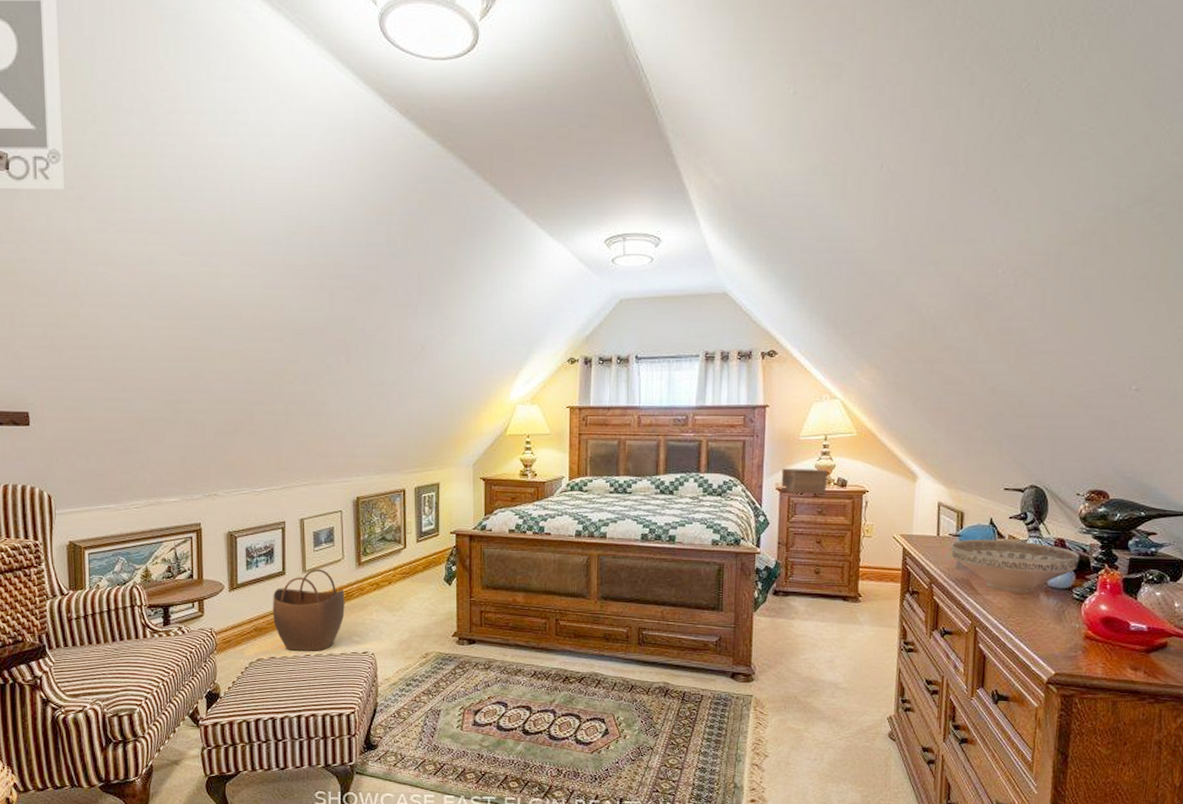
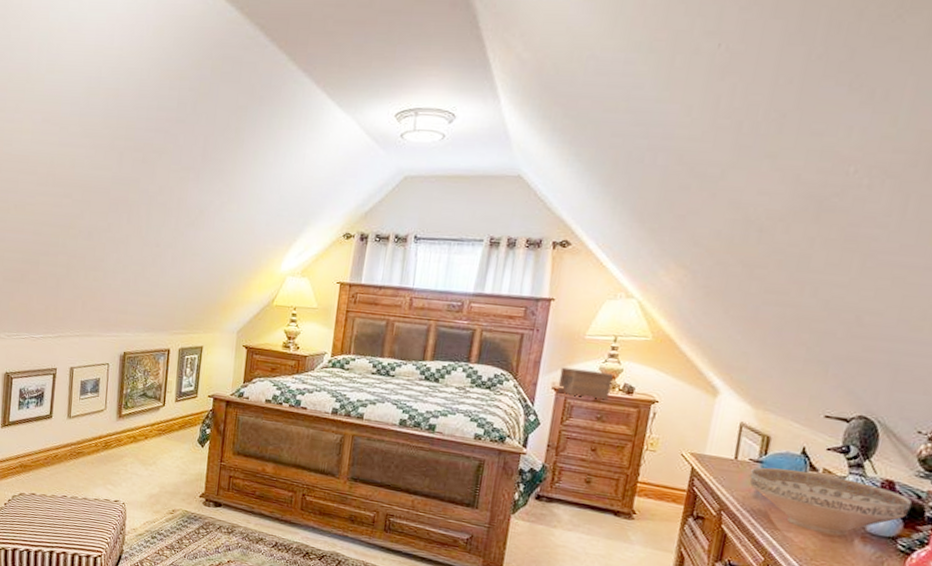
woven basket: present [272,569,345,651] -> none [37,416,104,494]

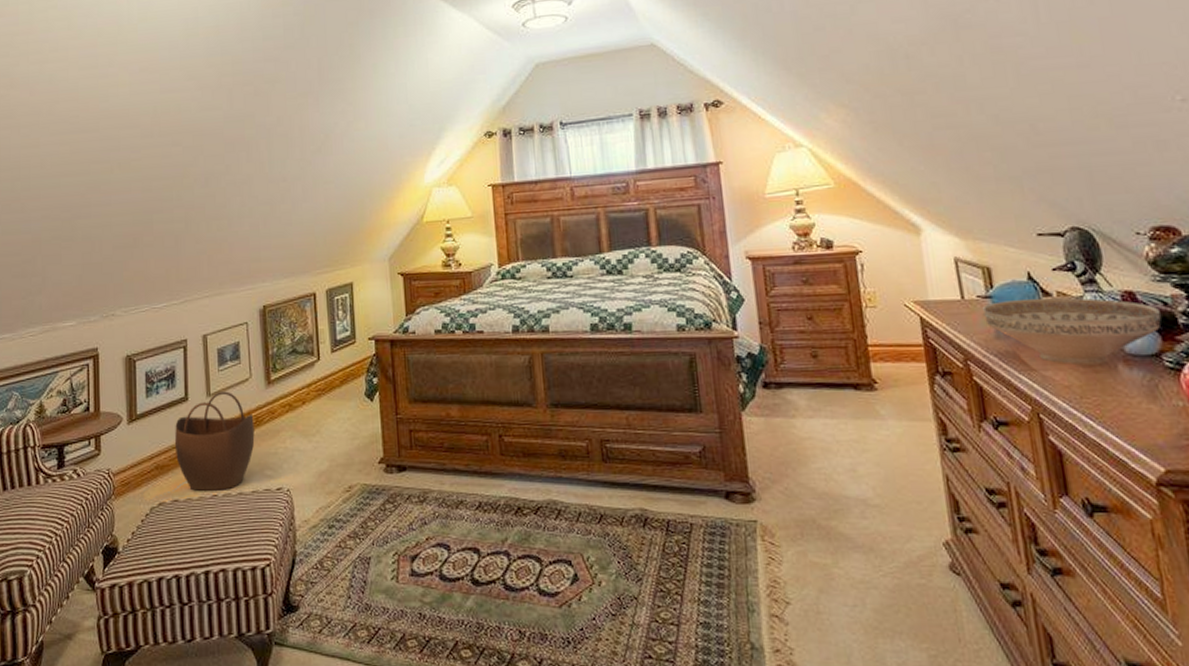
woven basket: none [37,416,104,494] -> present [174,391,255,491]
decorative box: present [557,367,613,401] -> none [749,229,810,263]

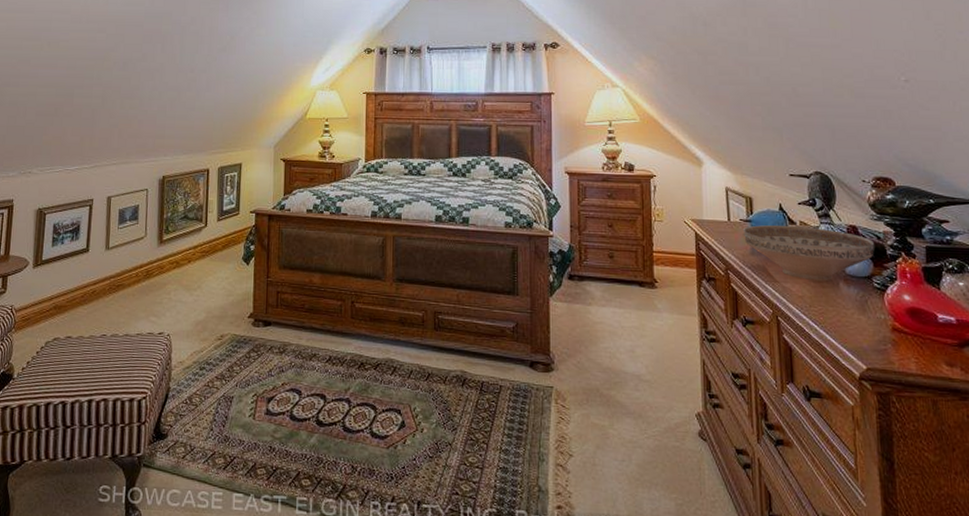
woven basket: present [174,391,255,491] -> none [72,246,145,331]

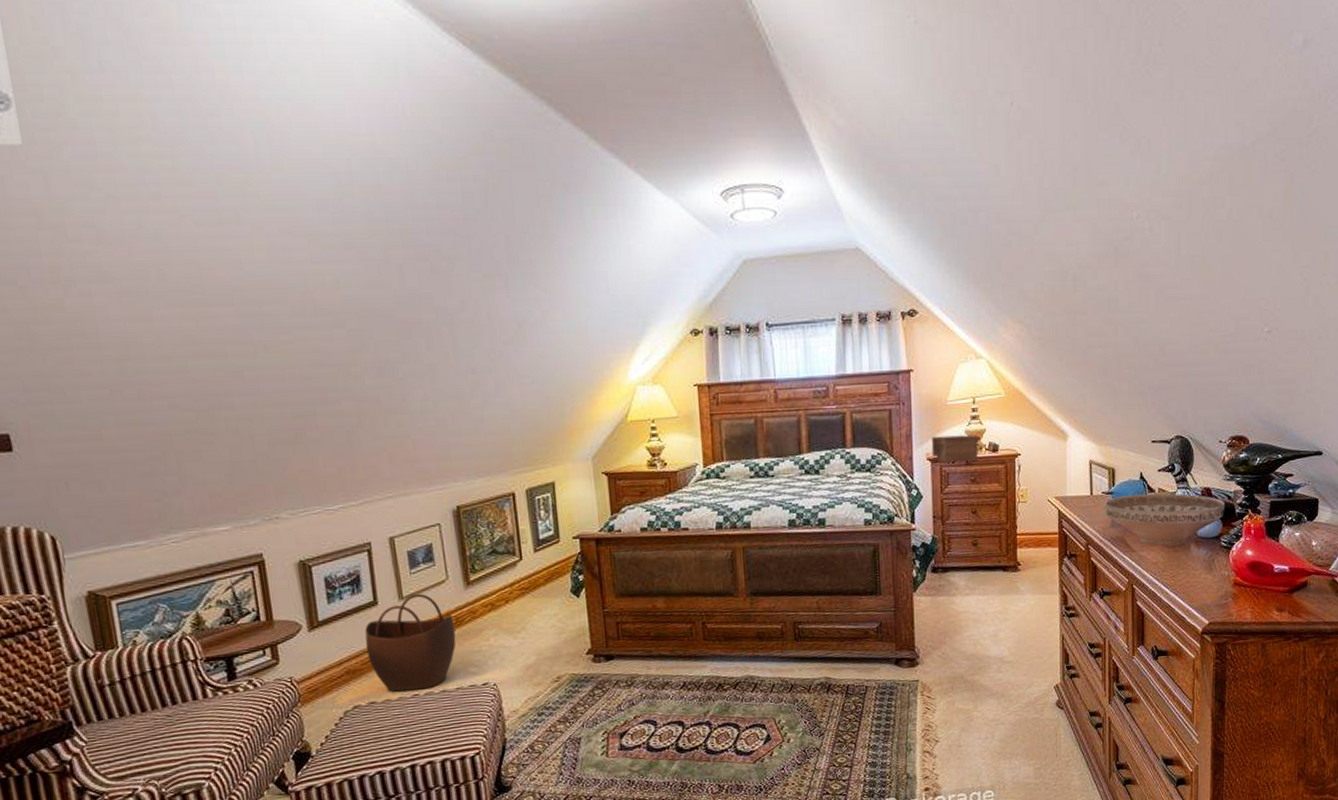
woven basket: none [72,246,145,331] -> present [365,593,456,692]
decorative box: none [570,153,615,179] -> present [931,434,978,464]

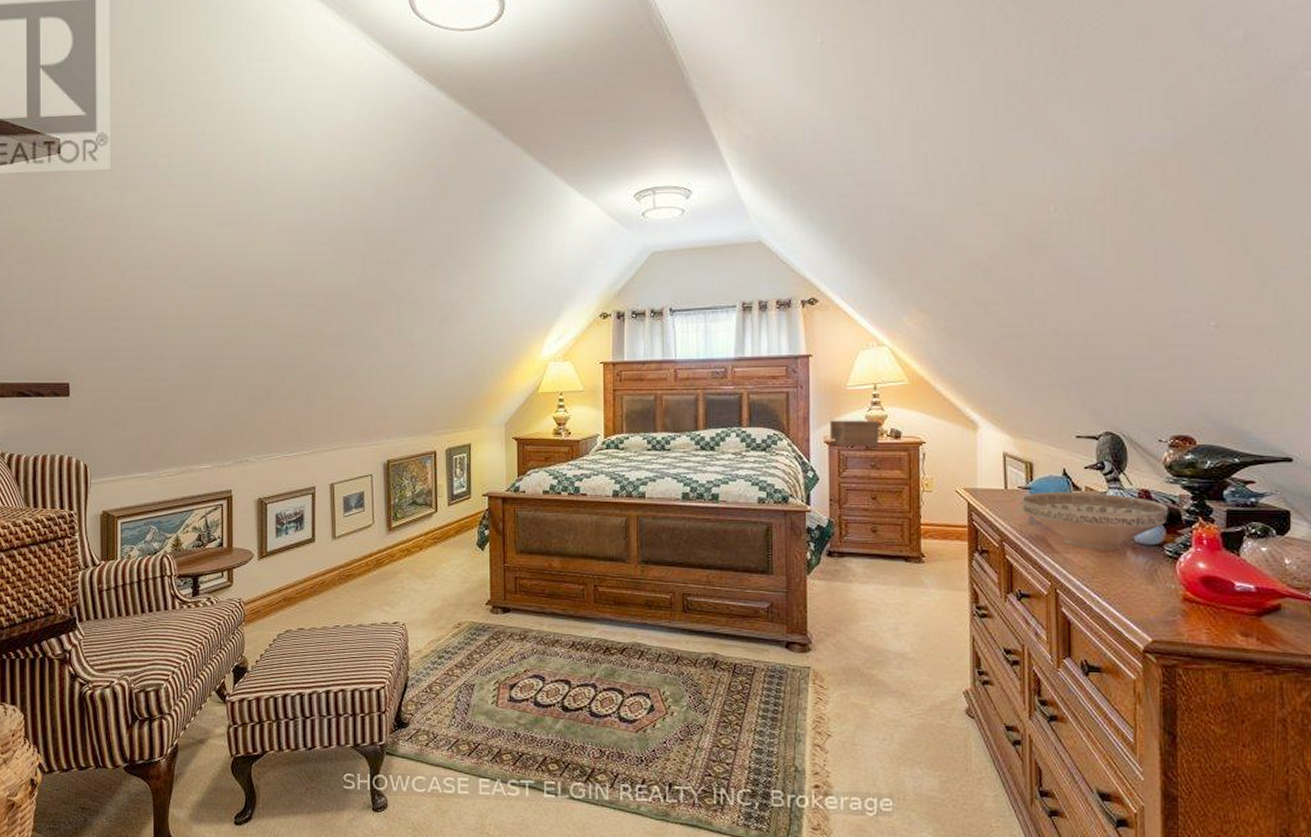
woven basket: present [365,593,456,692] -> none [301,535,375,622]

